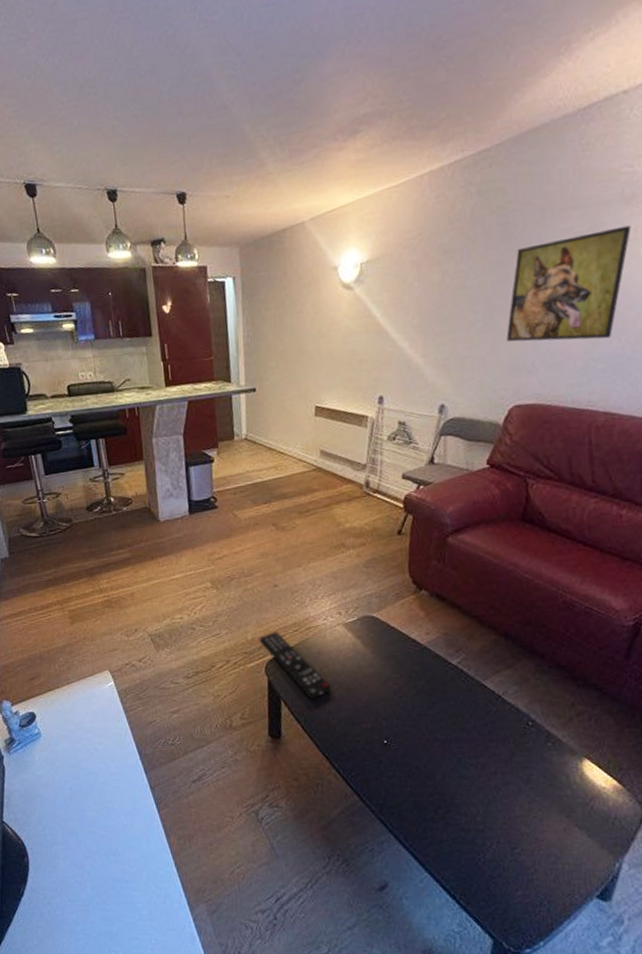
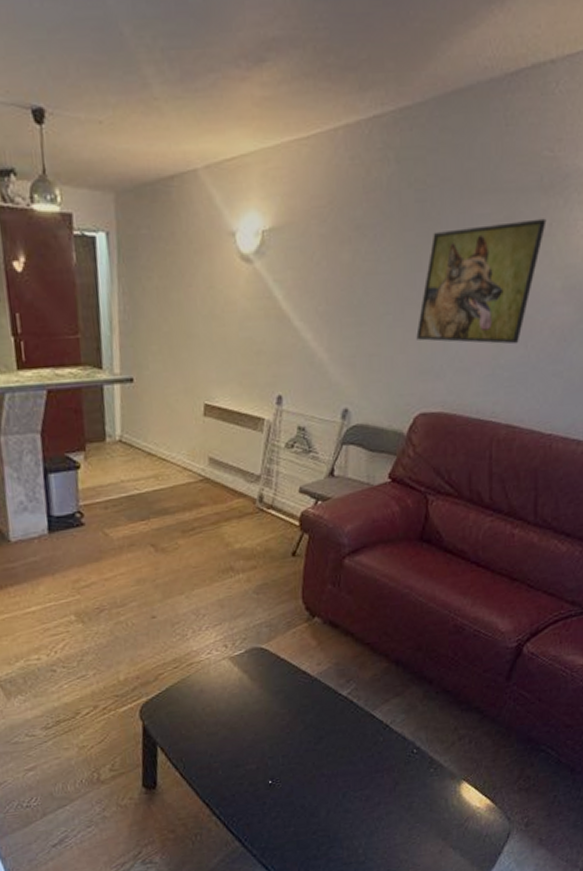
remote control: present [258,632,331,700] -> none [132,670,214,744]

